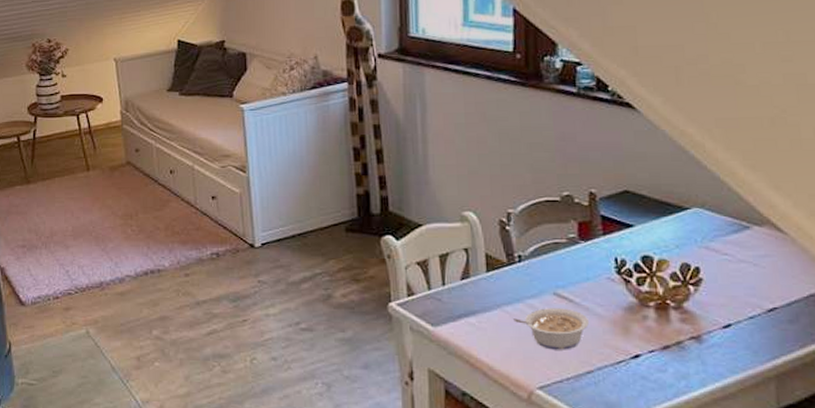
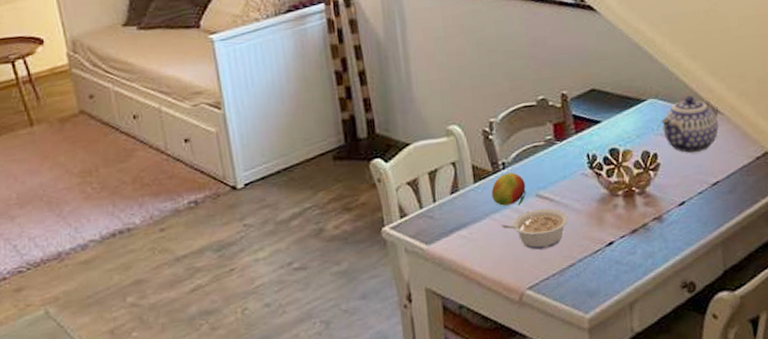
fruit: none [504,266,543,301] -> present [491,172,527,206]
teapot: none [707,209,781,273] -> present [661,96,719,153]

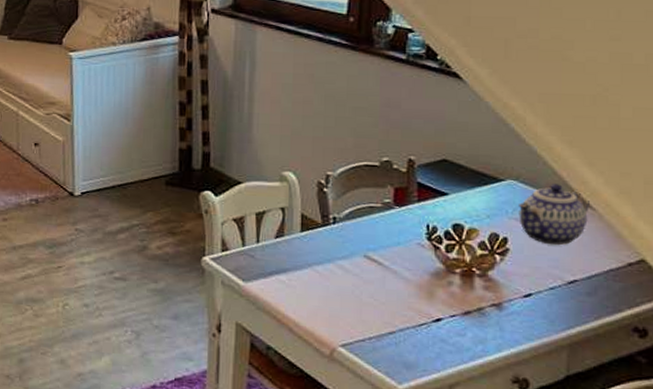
fruit: present [491,172,527,206] -> none [317,228,355,262]
legume: present [502,208,569,250] -> none [323,269,395,311]

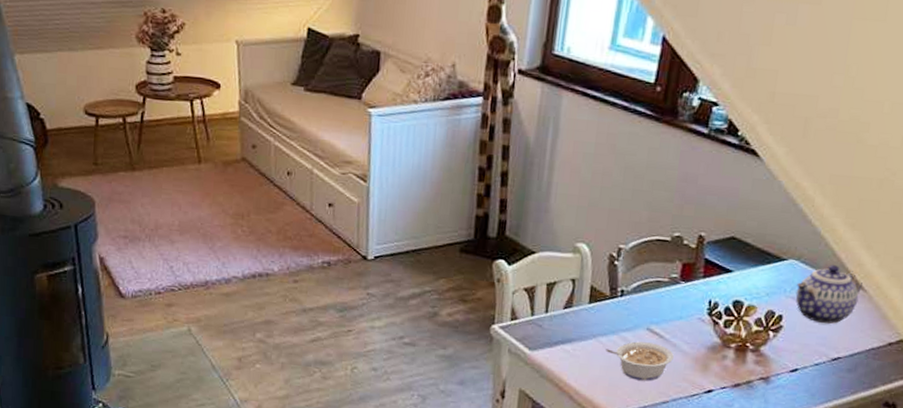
legume: none [323,269,395,311] -> present [606,341,674,381]

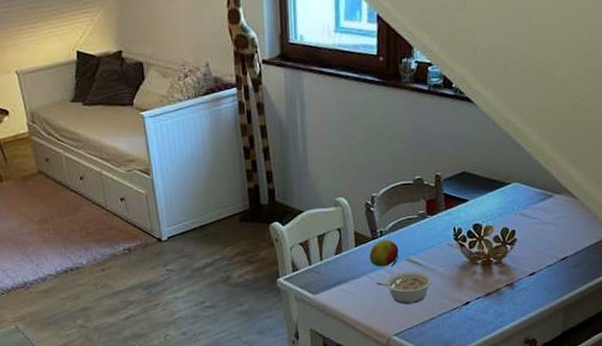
fruit: none [603,301,640,334] -> present [369,240,399,267]
teapot: present [795,265,863,325] -> none [522,182,574,232]

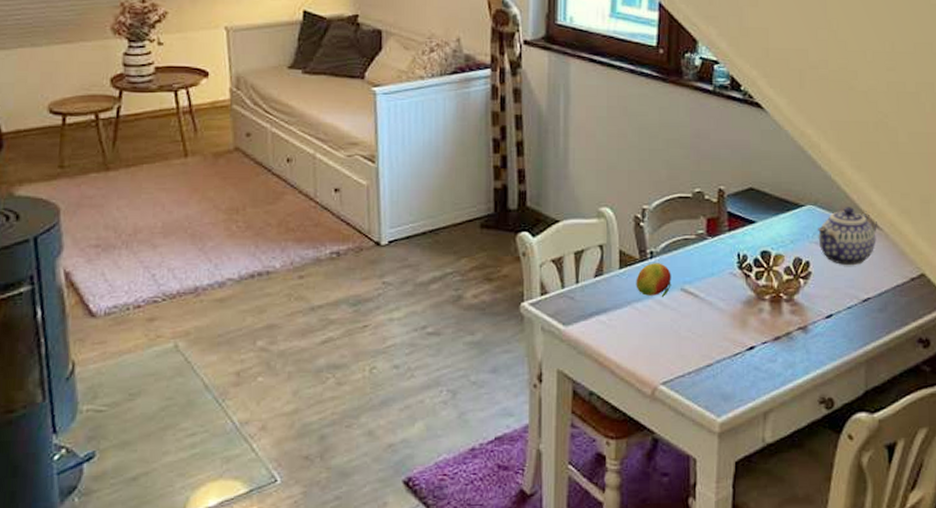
legume: present [376,271,433,304] -> none [642,303,711,345]
teapot: none [522,182,574,232] -> present [818,207,877,266]

